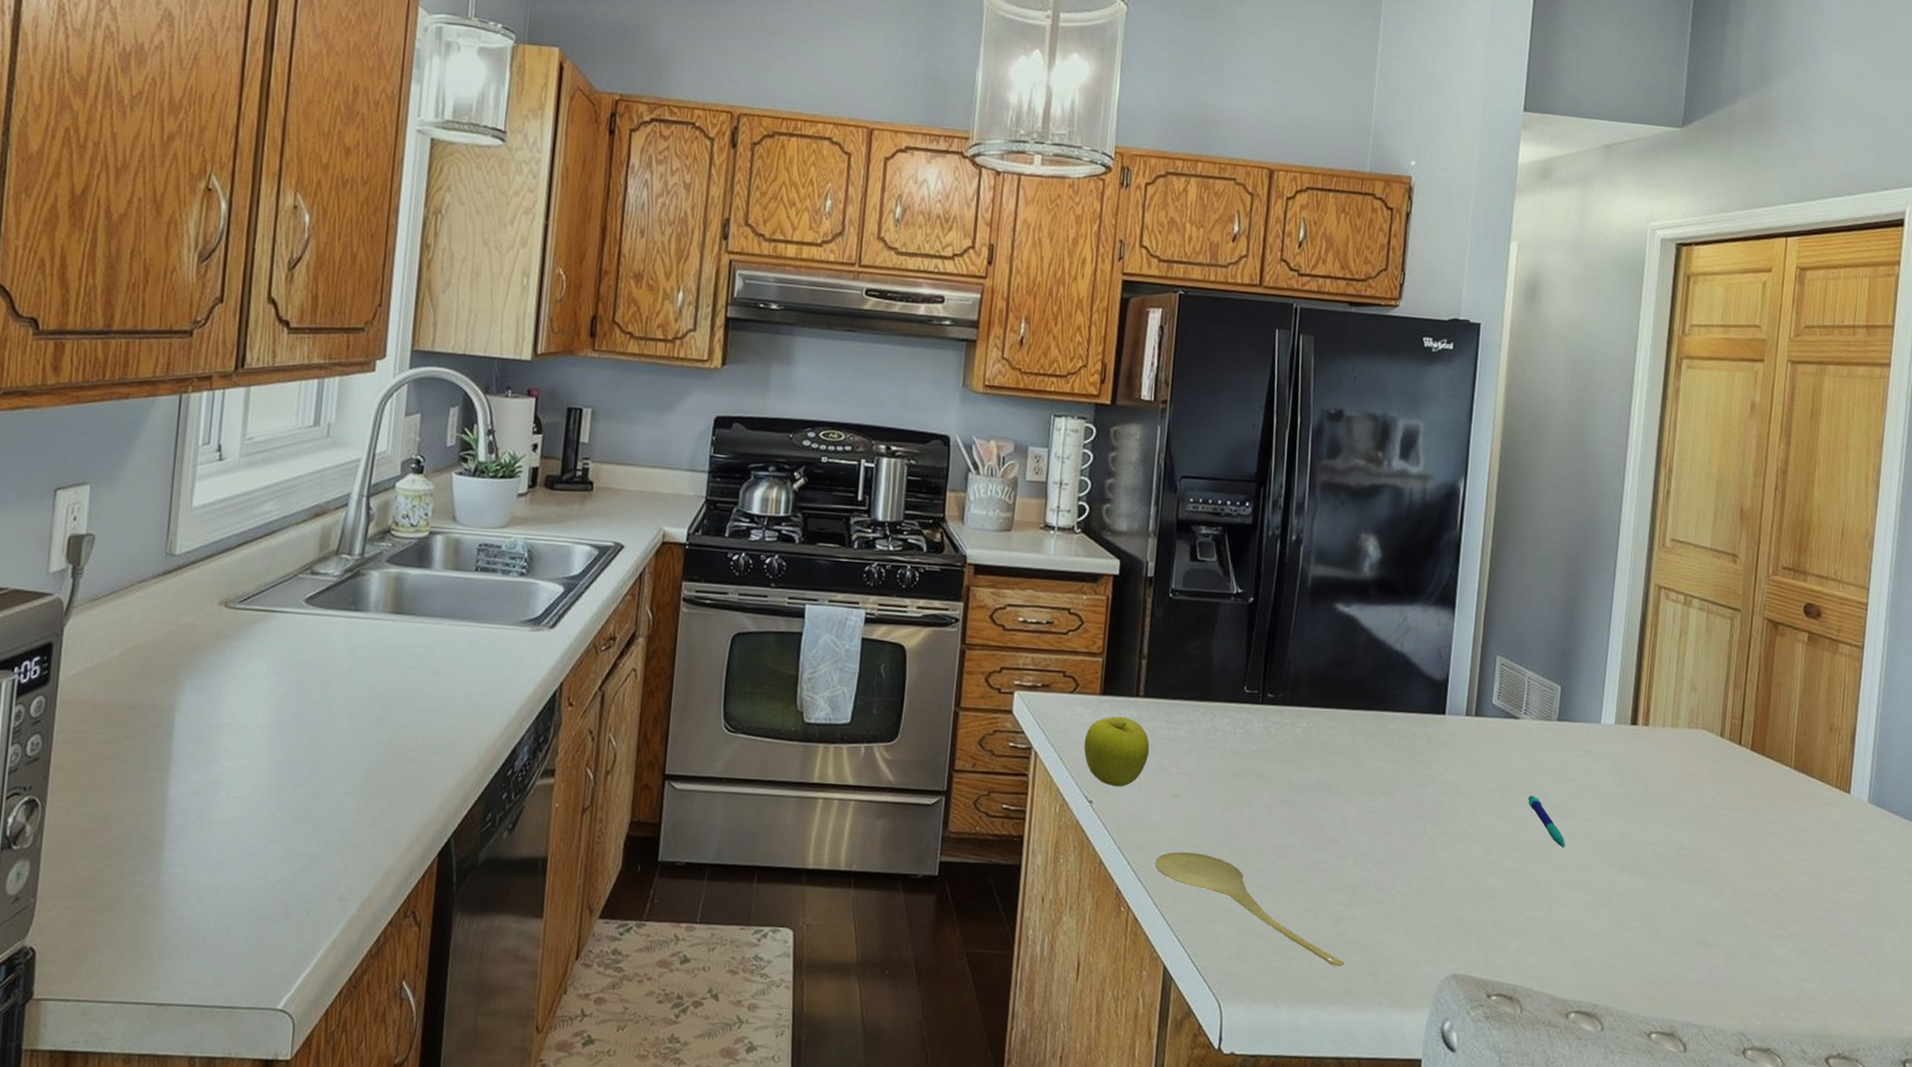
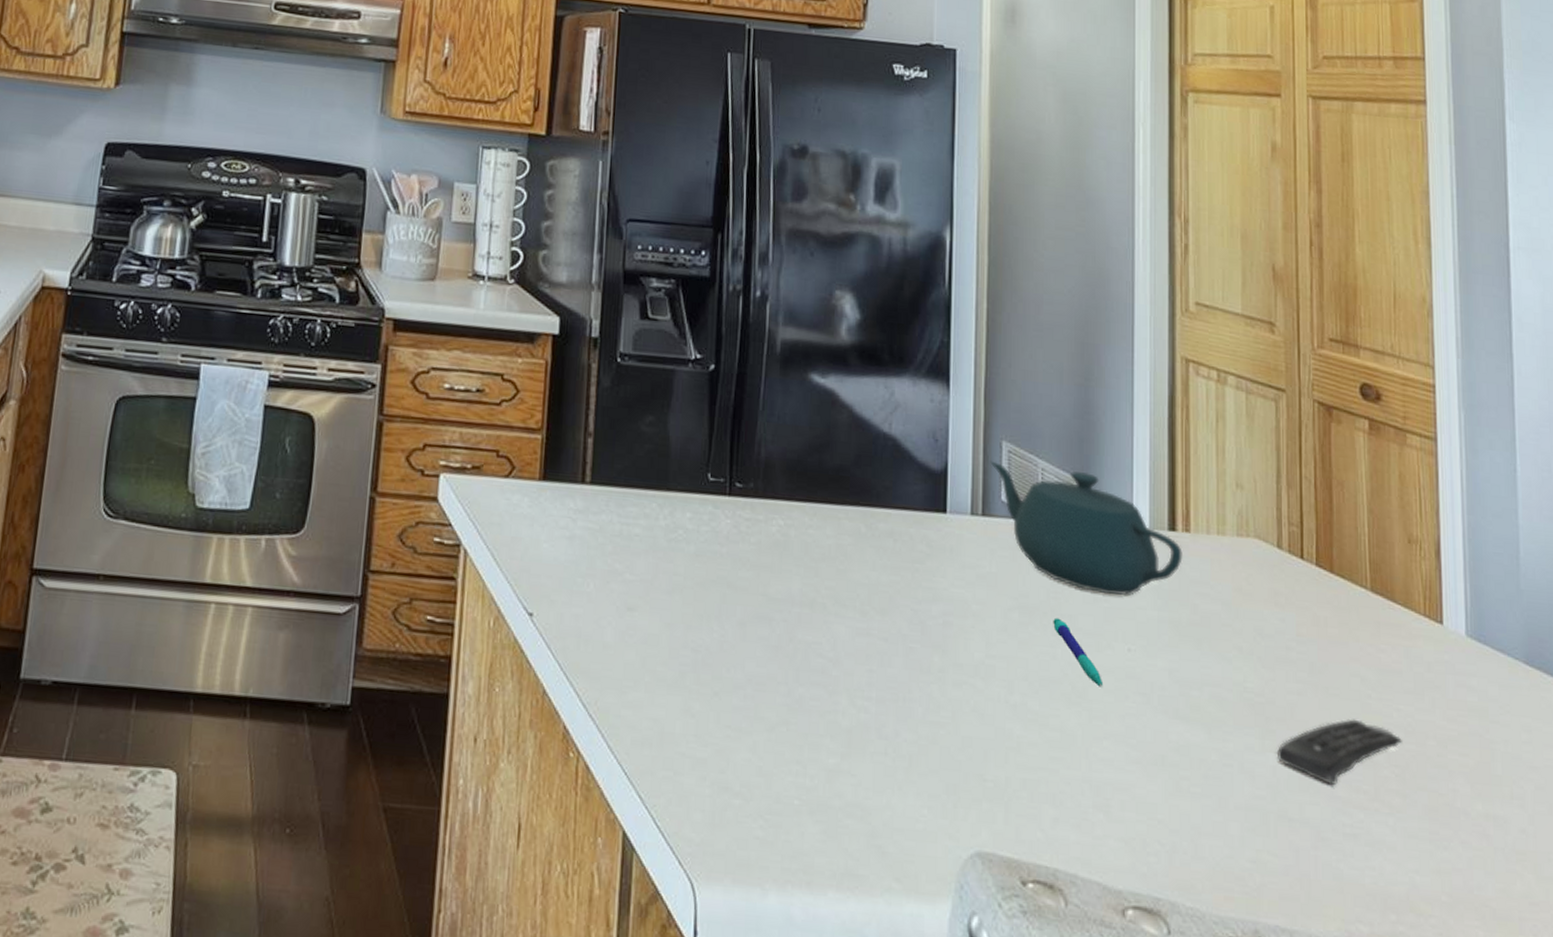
fruit: present [1084,716,1150,787] -> none [521,507,599,597]
spoon: present [1155,851,1344,967] -> none [609,680,843,839]
teapot: none [1485,672,1641,777] -> present [990,460,1183,596]
remote control: none [1702,867,1806,917] -> present [1276,718,1402,785]

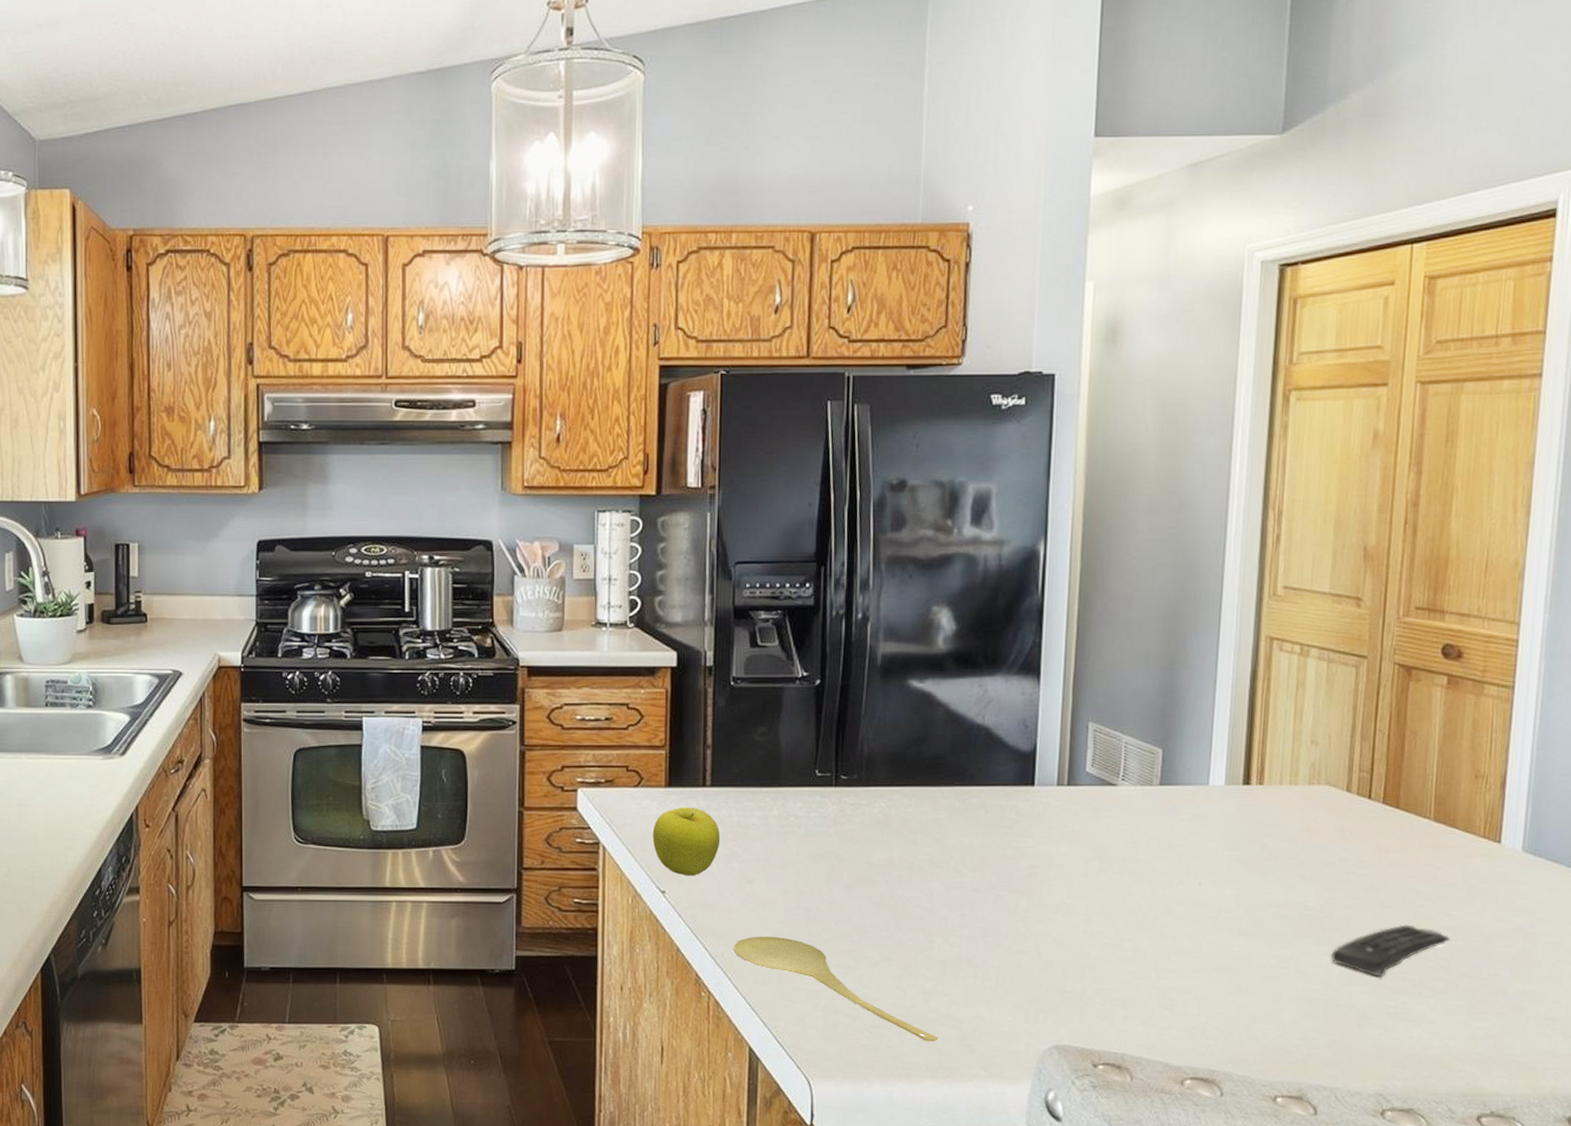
fruit: none [521,507,599,597] -> present [652,807,721,876]
spoon: none [609,680,843,839] -> present [734,936,938,1043]
teapot: present [990,460,1183,596] -> none [1076,739,1255,841]
pen: present [1053,617,1104,687] -> none [1130,863,1174,915]

